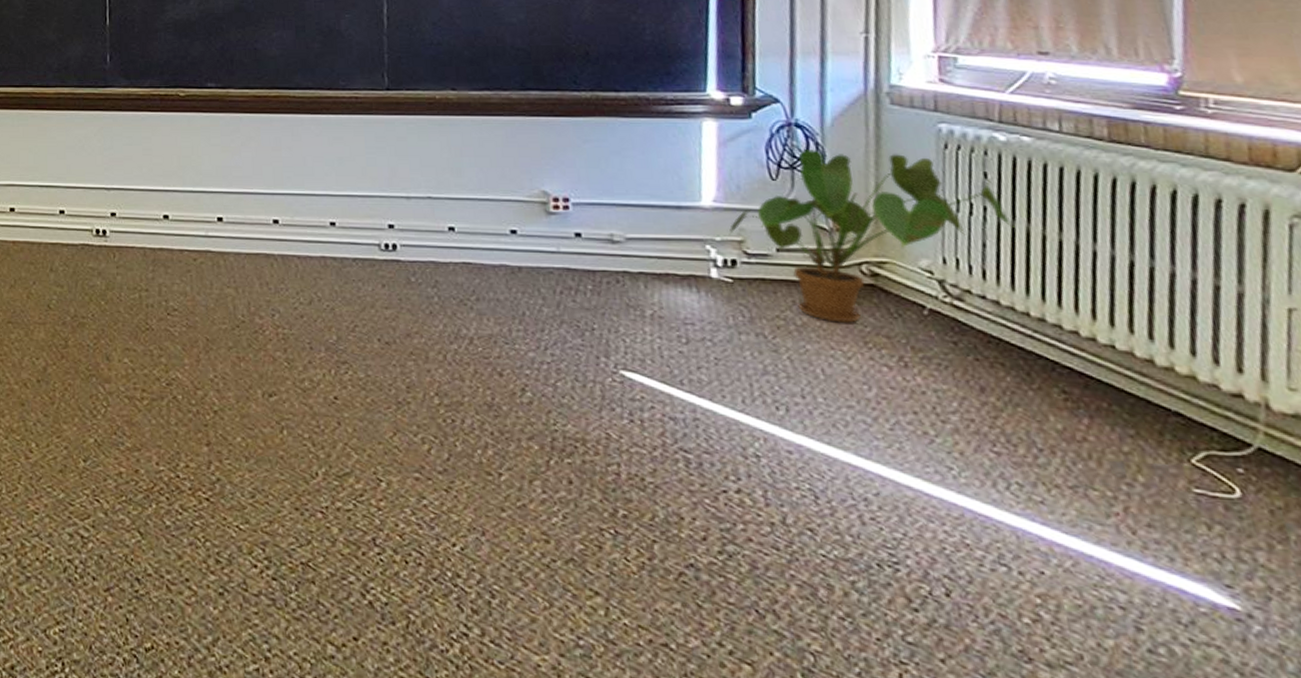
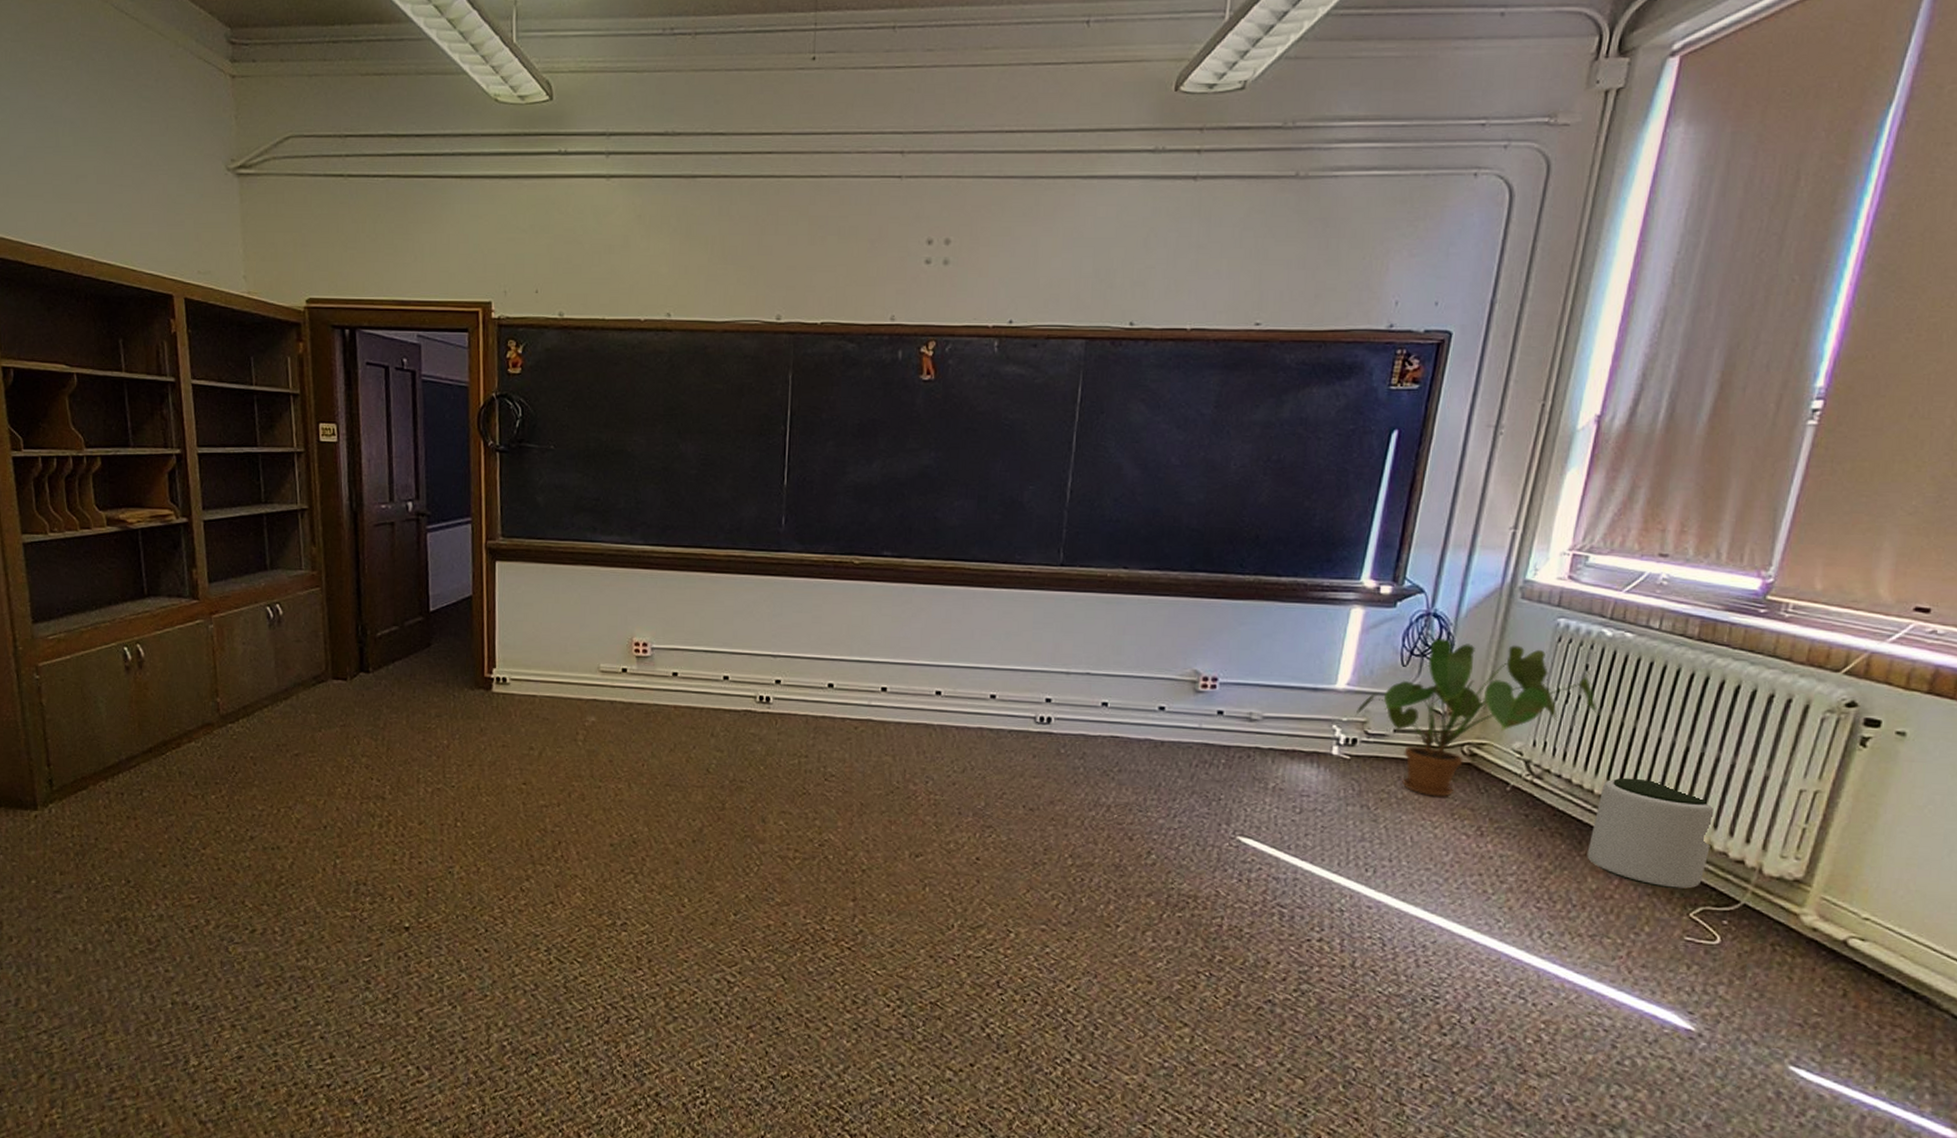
plant pot: none [1038,297,1196,430] -> present [1587,777,1713,889]

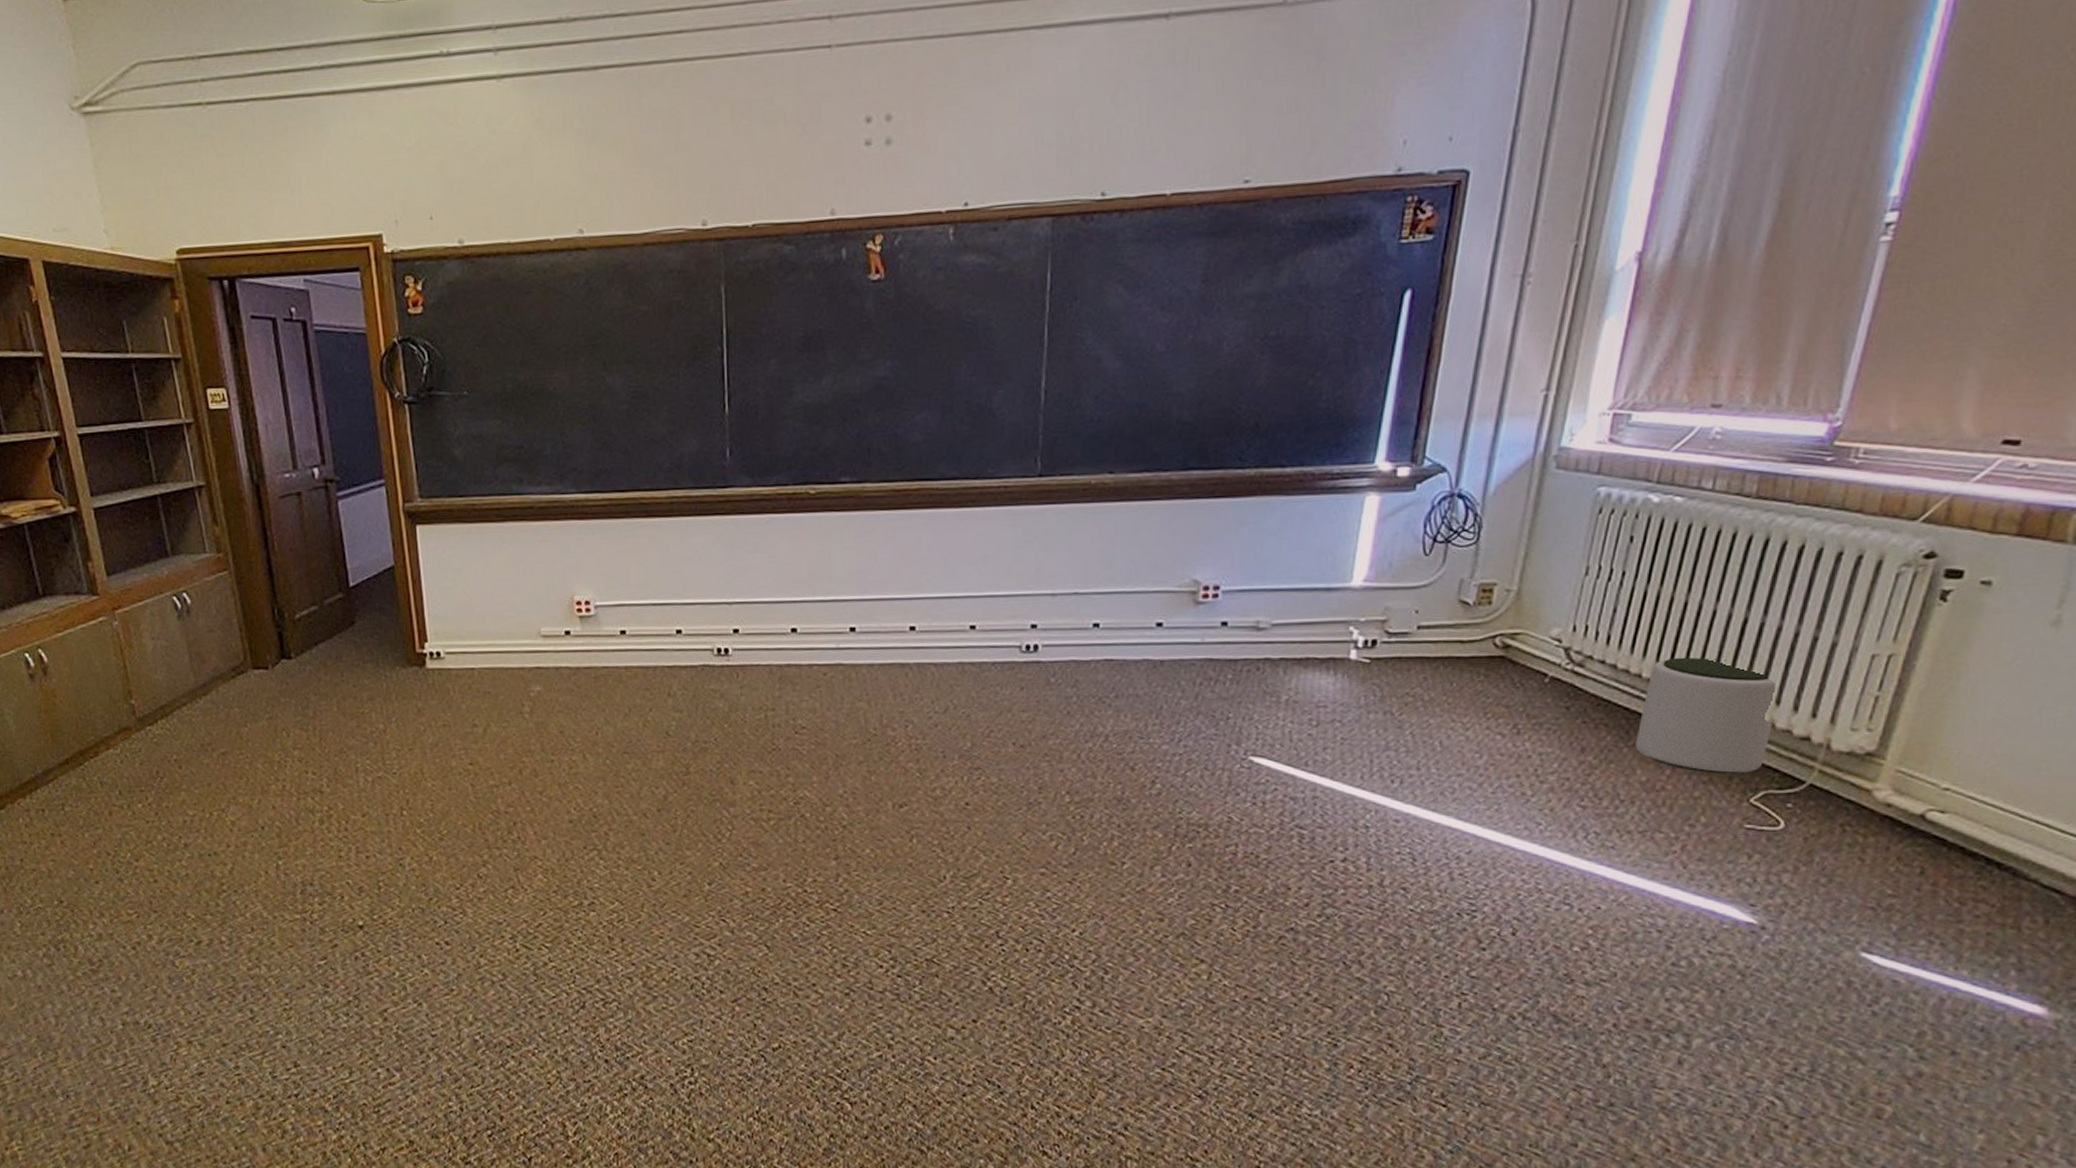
house plant: present [1355,637,1600,797] -> none [1374,520,1647,696]

